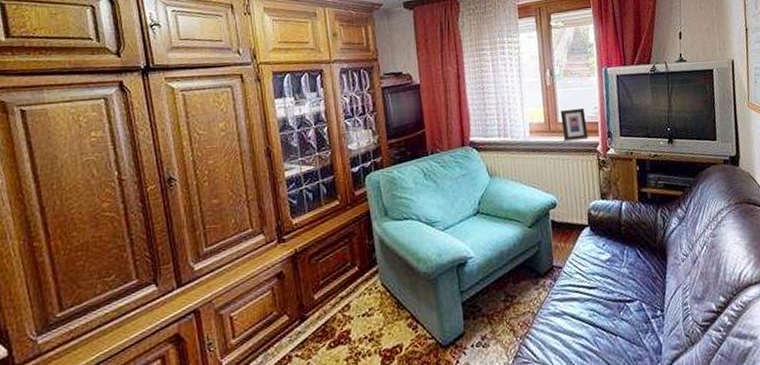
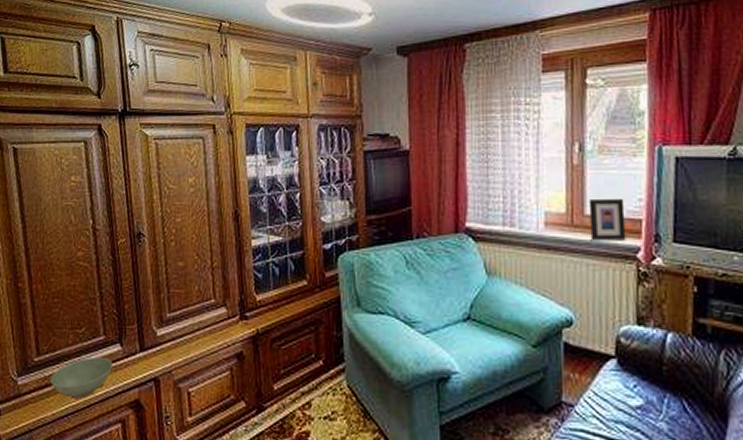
bowl: none [77,300,148,347] -> present [51,357,113,400]

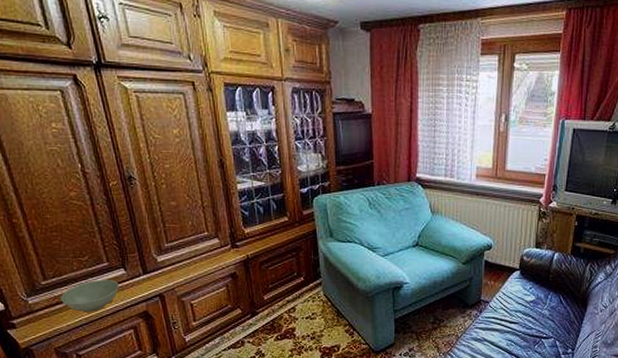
picture frame: present [589,199,626,241] -> none [508,159,535,190]

